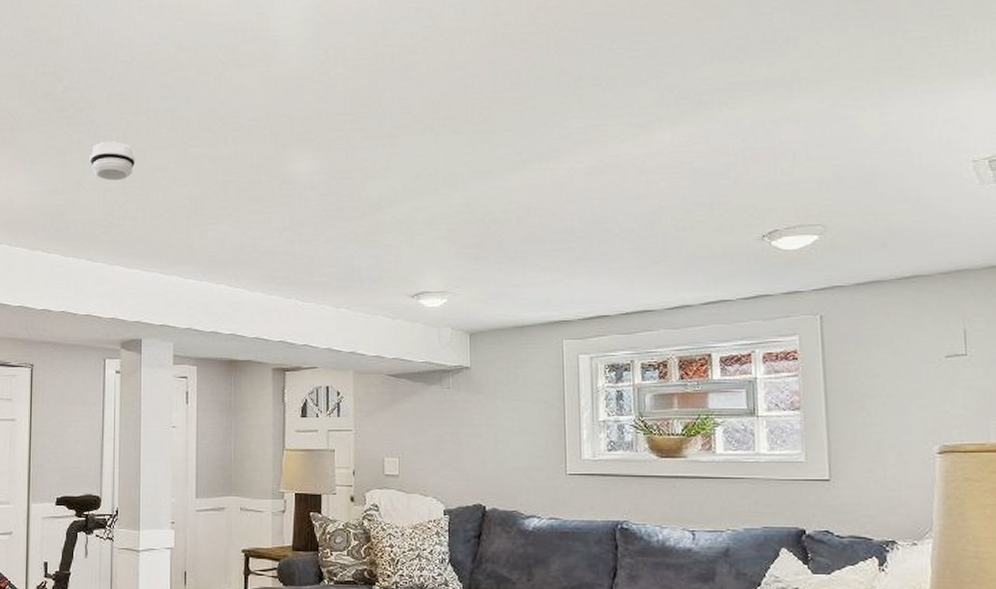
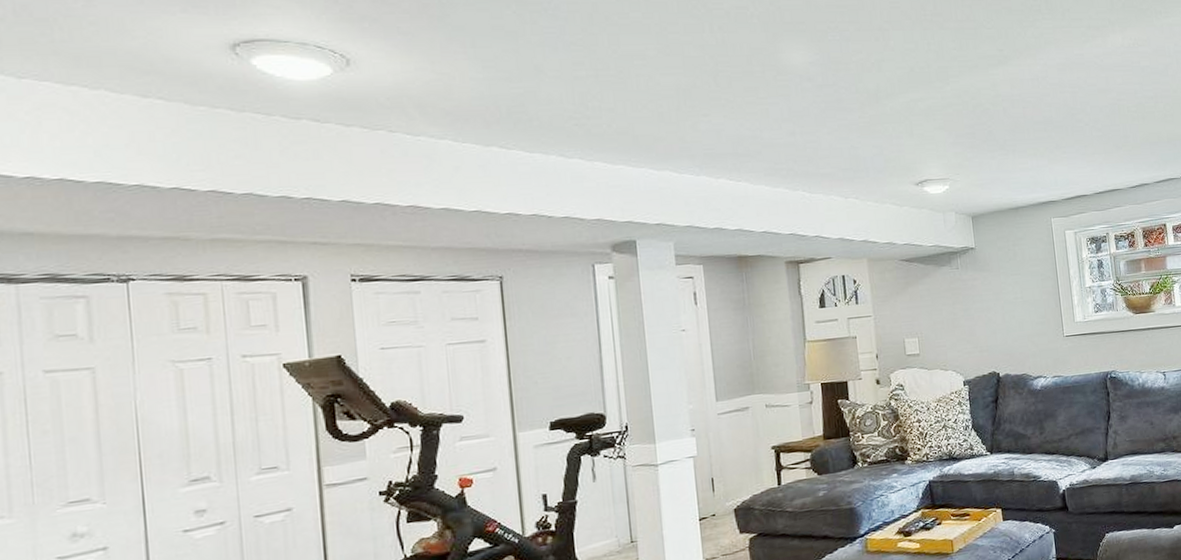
smoke detector: present [90,141,136,181] -> none [549,24,608,68]

